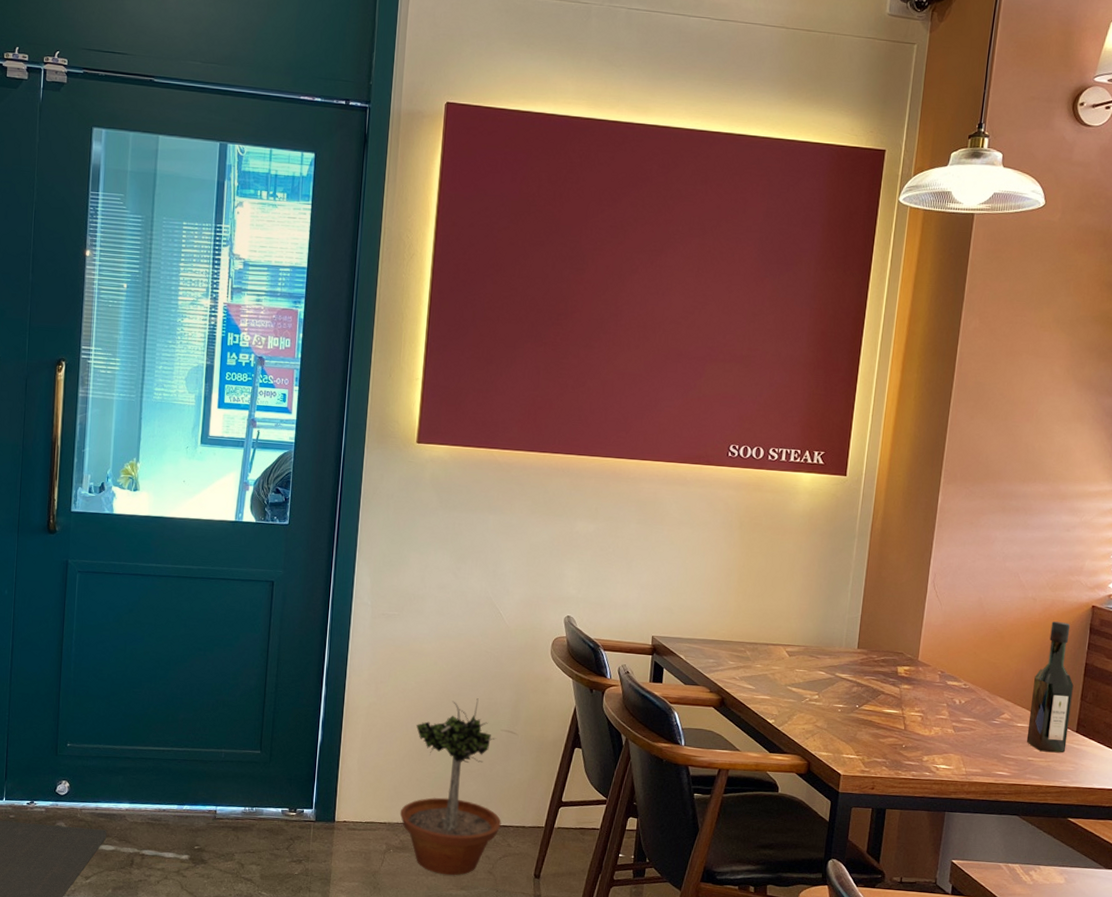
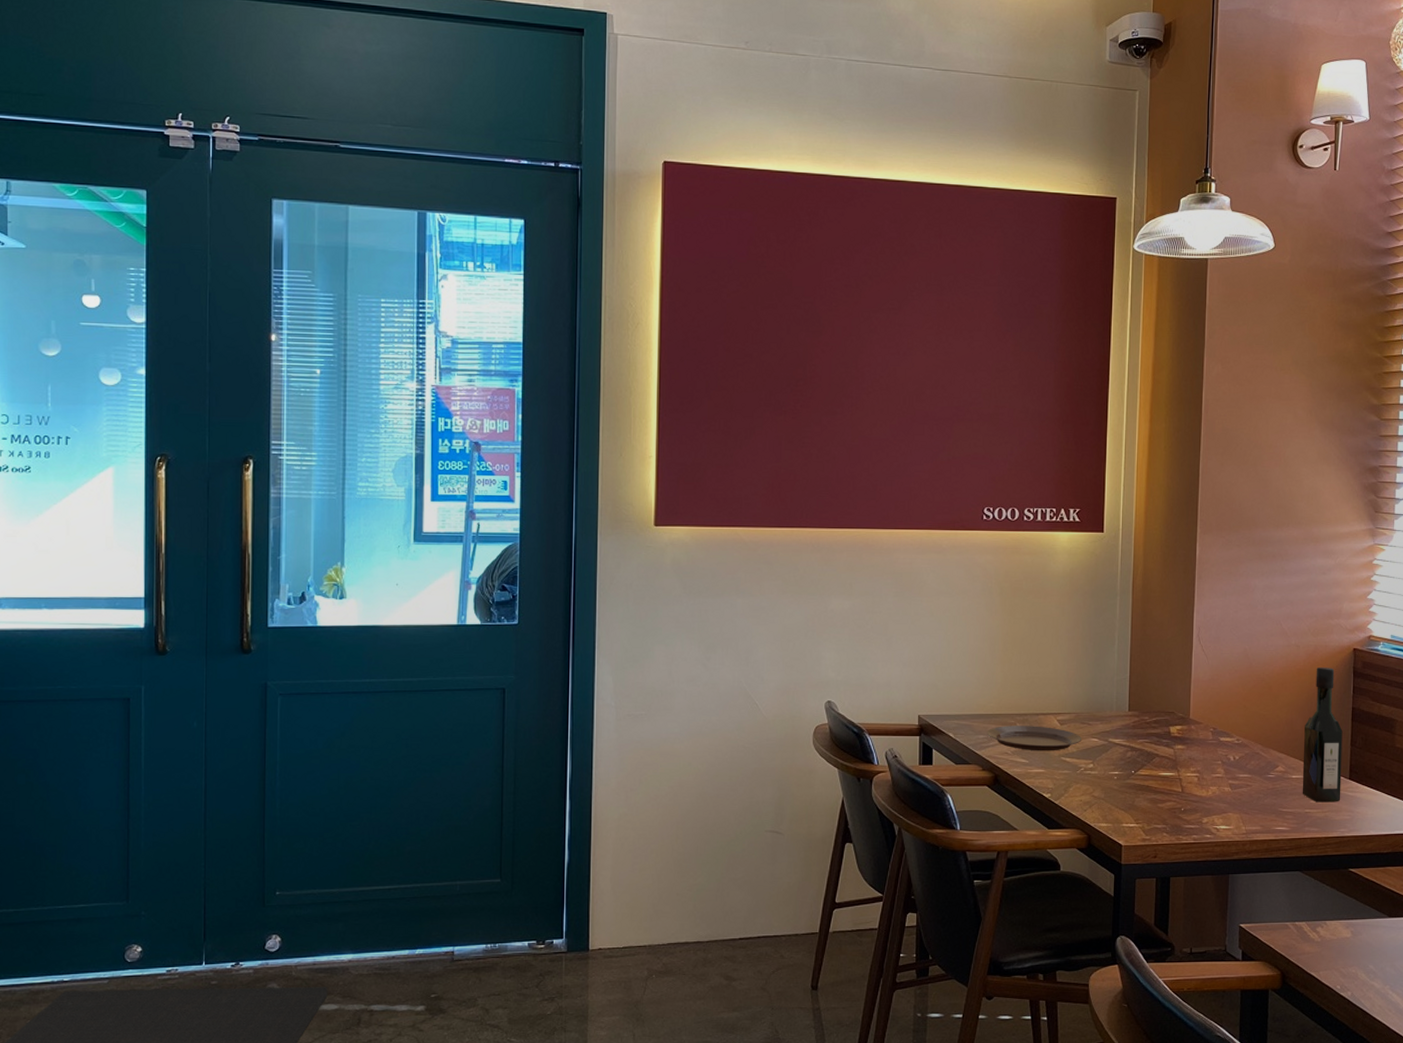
potted tree: present [399,698,502,875] -> none [660,798,772,997]
plate: none [716,652,810,680] -> present [986,726,1082,751]

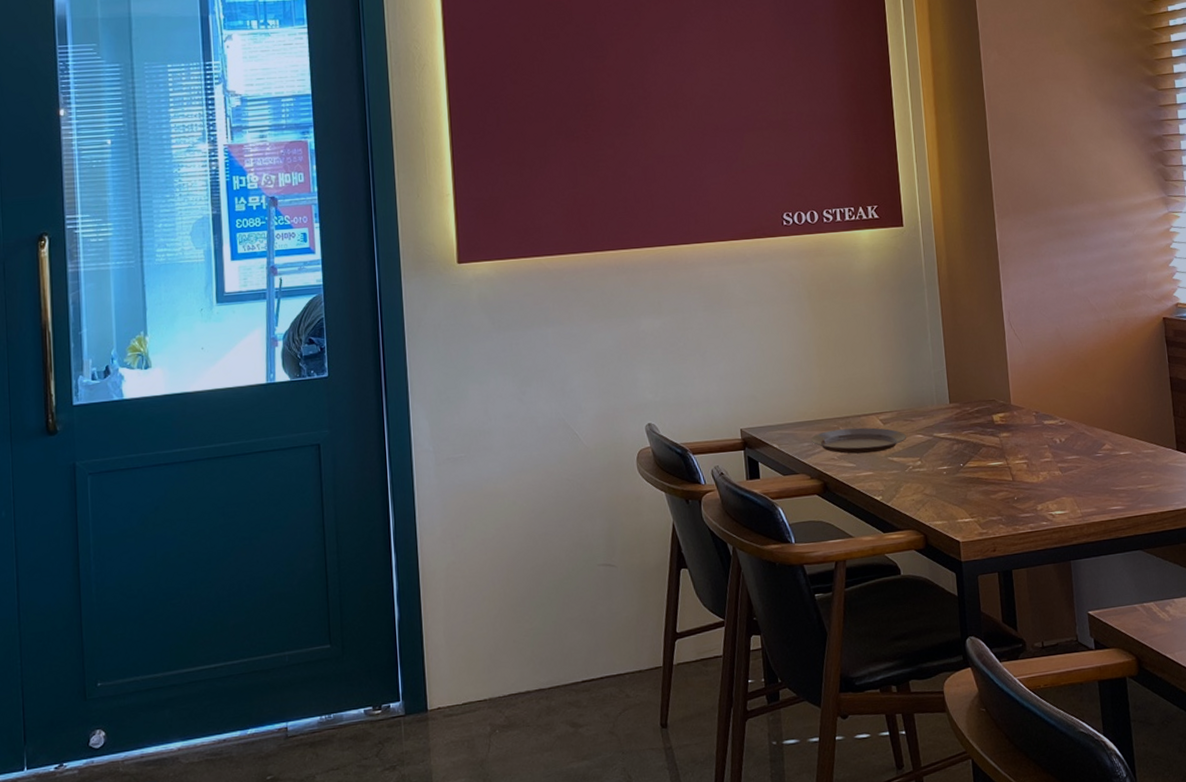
bottle: present [1302,666,1343,802] -> none [1125,339,1172,477]

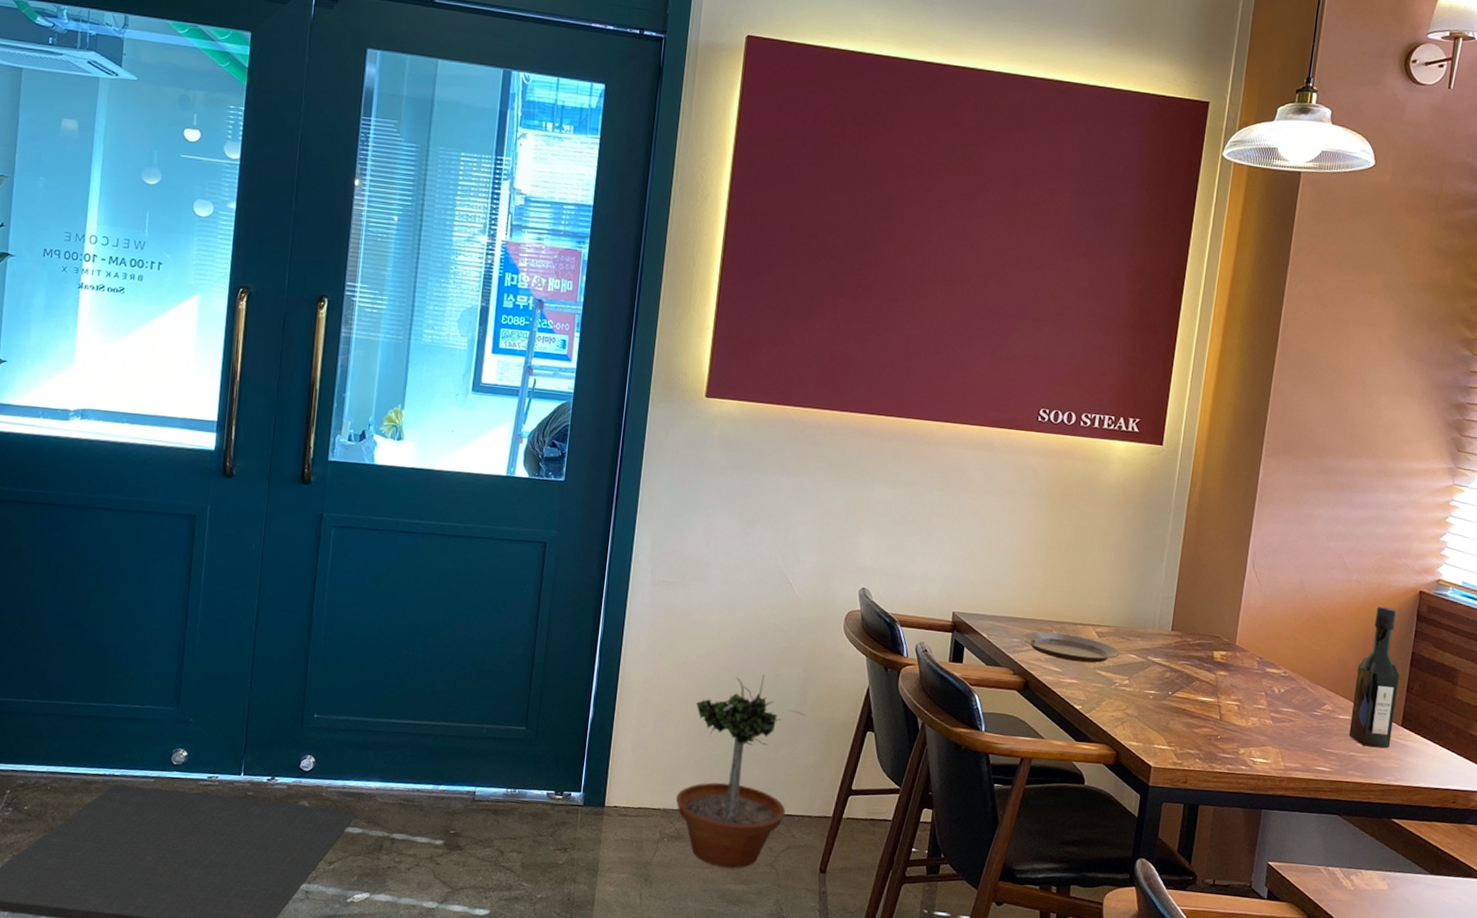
potted tree: none [500,534,615,747] -> present [675,675,786,868]
bottle: none [1125,339,1172,477] -> present [1348,606,1400,749]

